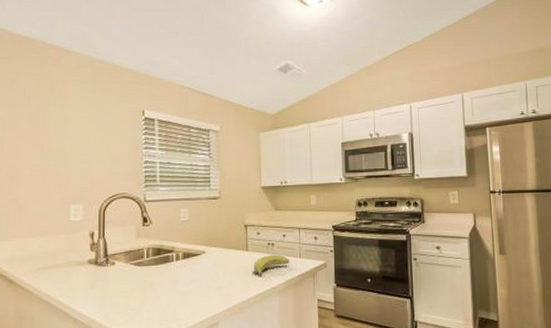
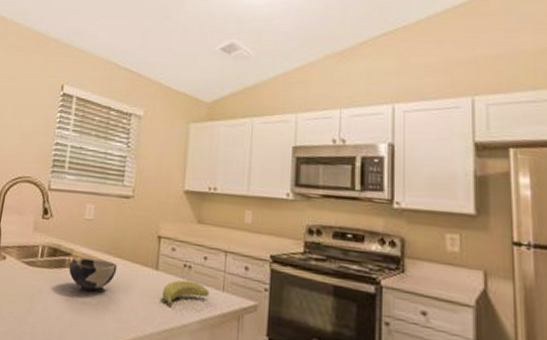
bowl: none [172,250,215,277] -> present [68,258,118,291]

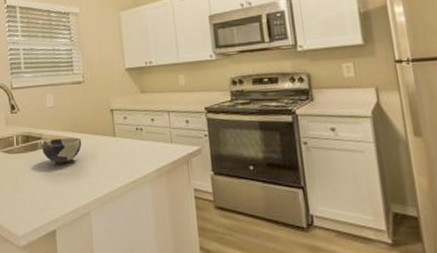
banana: present [162,279,210,307] -> none [122,140,161,163]

